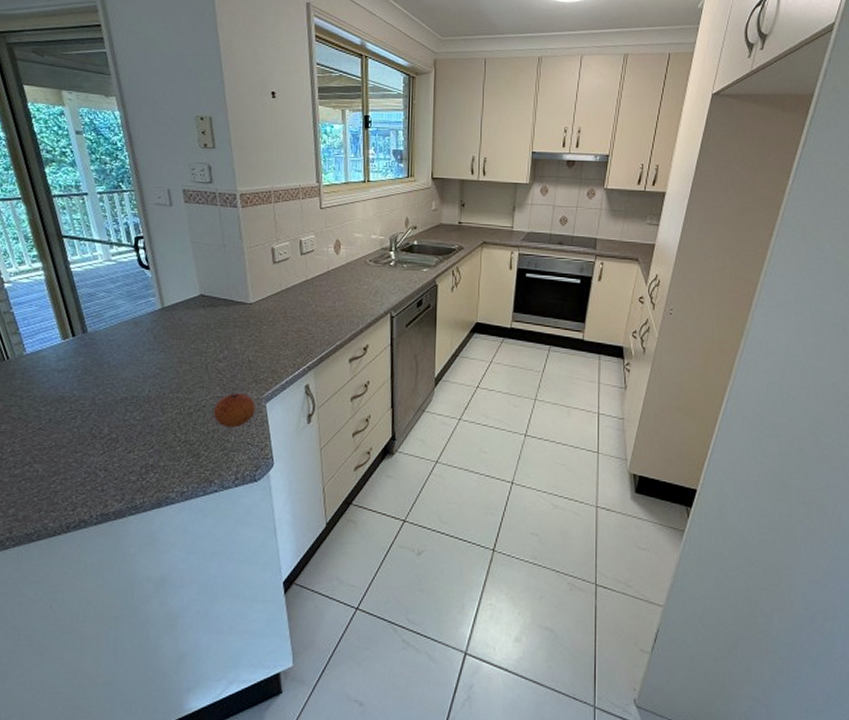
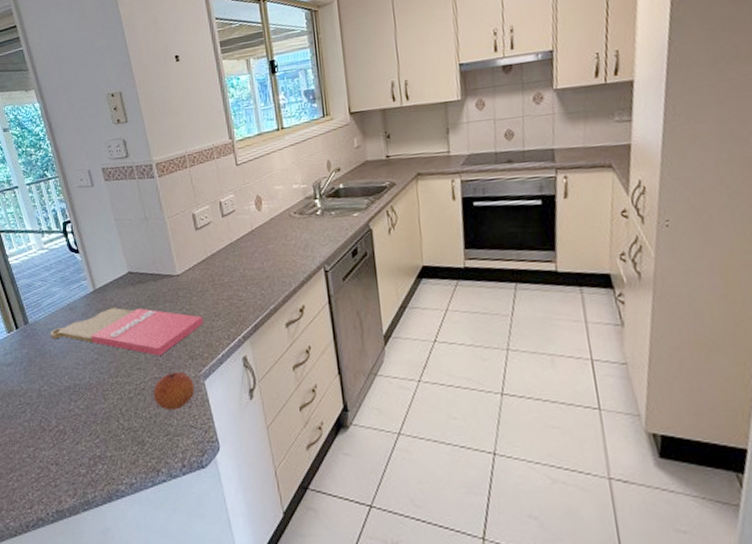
cutting board: none [110,327,272,377] -> present [50,307,204,356]

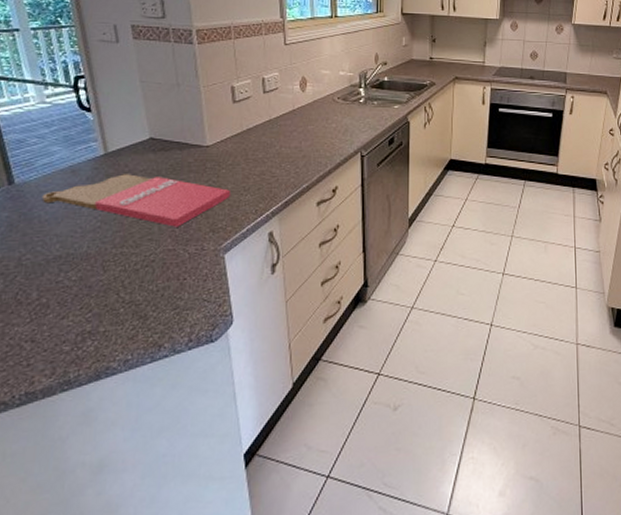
fruit: present [152,372,195,410] -> none [163,245,213,284]

